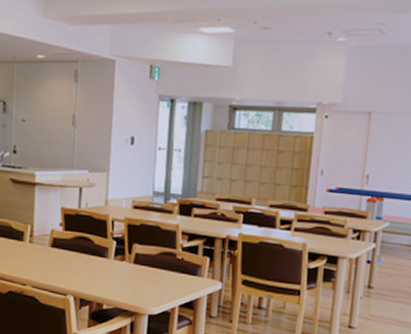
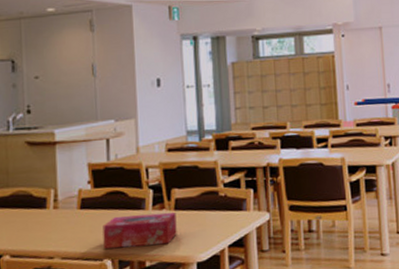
tissue box: none [68,259,135,293] -> present [103,212,177,249]

